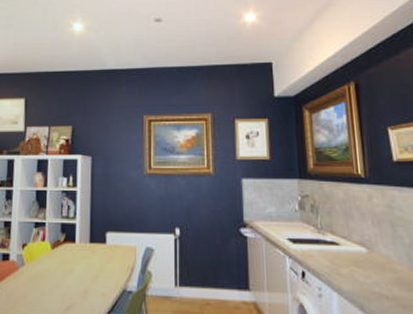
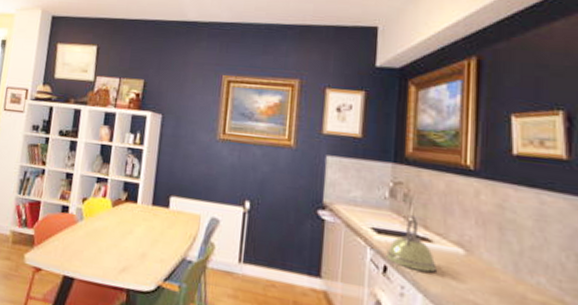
kettle: none [302,223,346,272] -> present [386,215,437,273]

